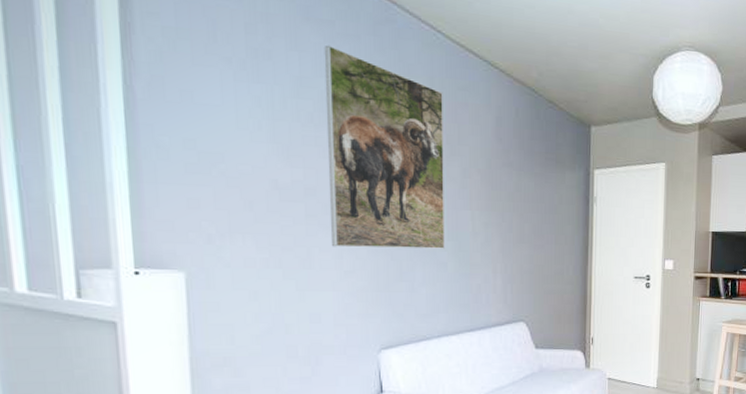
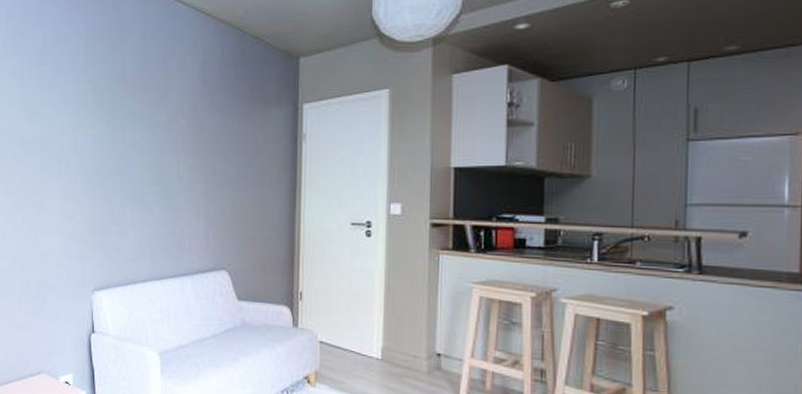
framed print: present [324,45,445,249] -> none [59,16,154,194]

